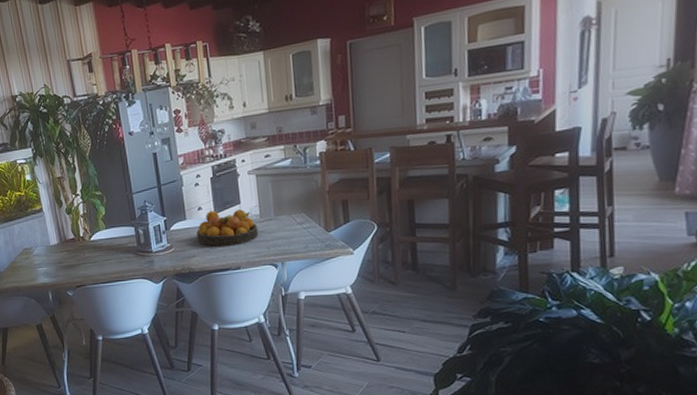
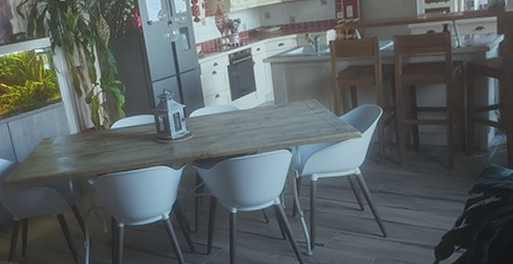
fruit bowl: present [196,209,259,247] -> none [214,96,274,133]

